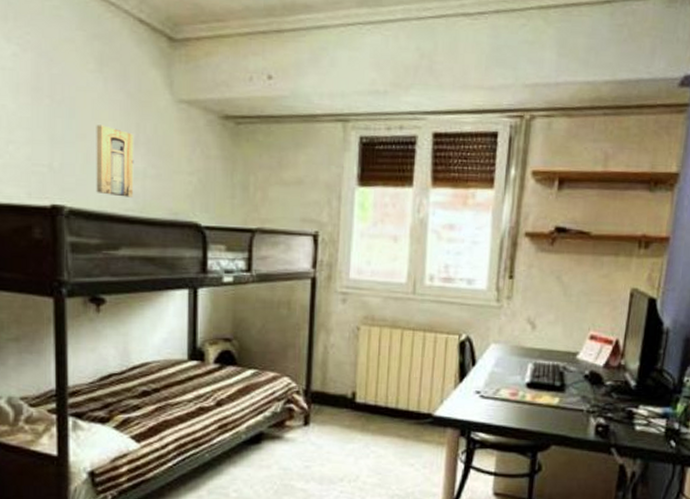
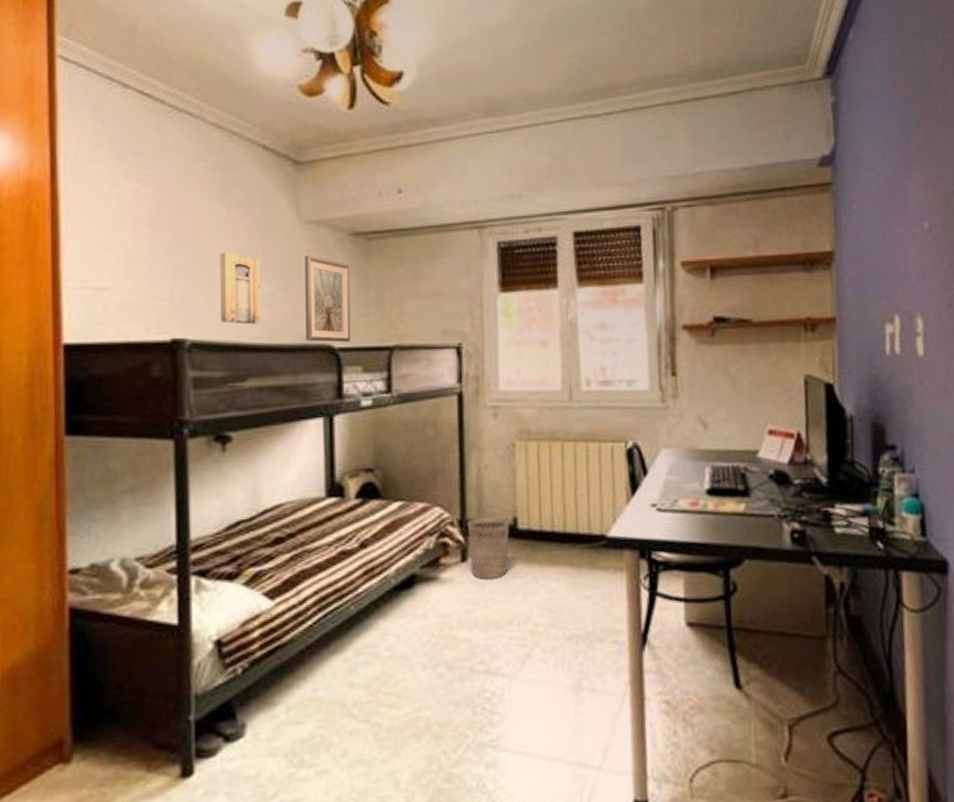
picture frame: none [175,134,219,222] -> present [305,255,351,343]
wastebasket: none [311,389,348,443] -> present [467,516,510,580]

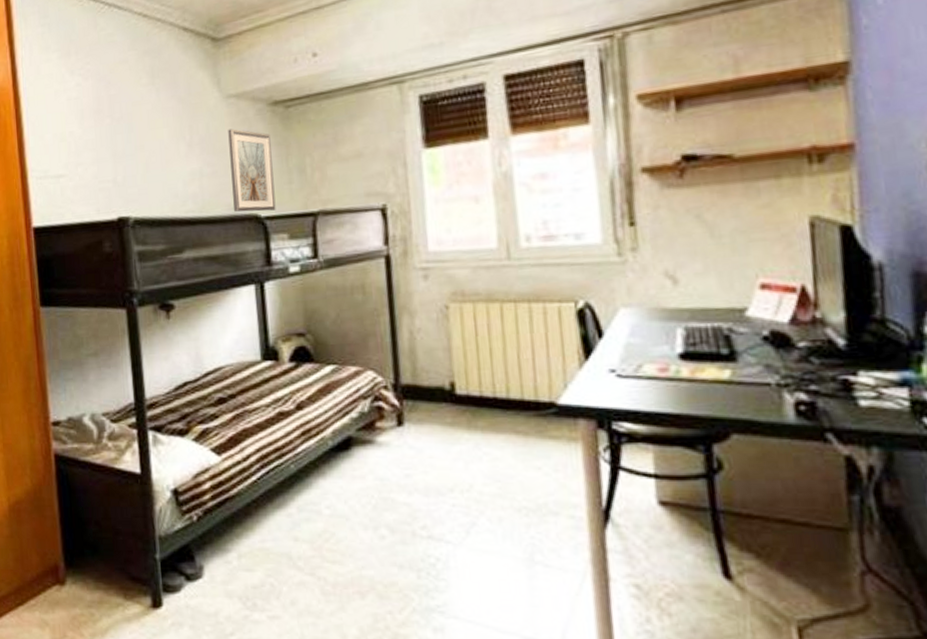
wall art: present [219,252,261,325] -> none [152,133,193,200]
wastebasket: present [467,516,510,580] -> none [402,381,447,445]

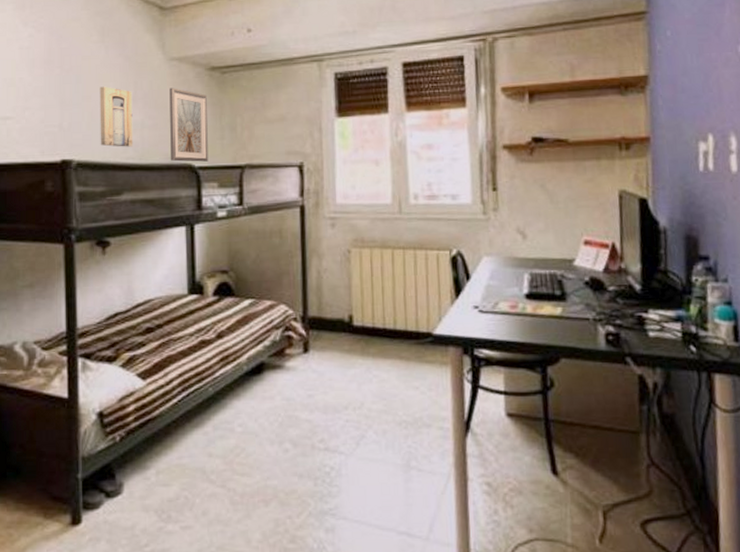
wall art: none [152,133,193,200] -> present [99,86,133,147]

